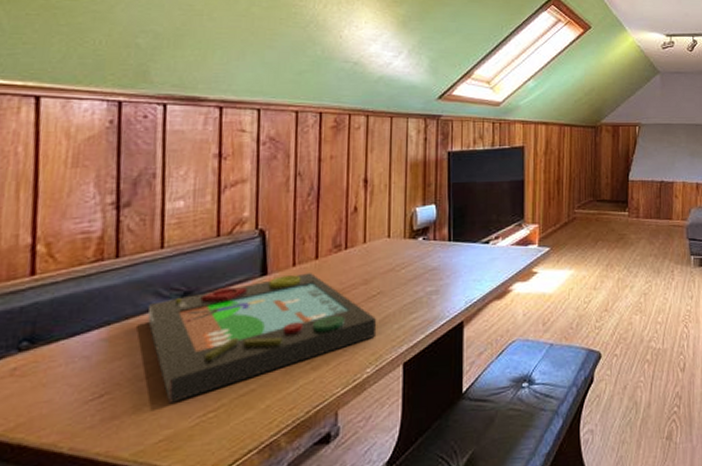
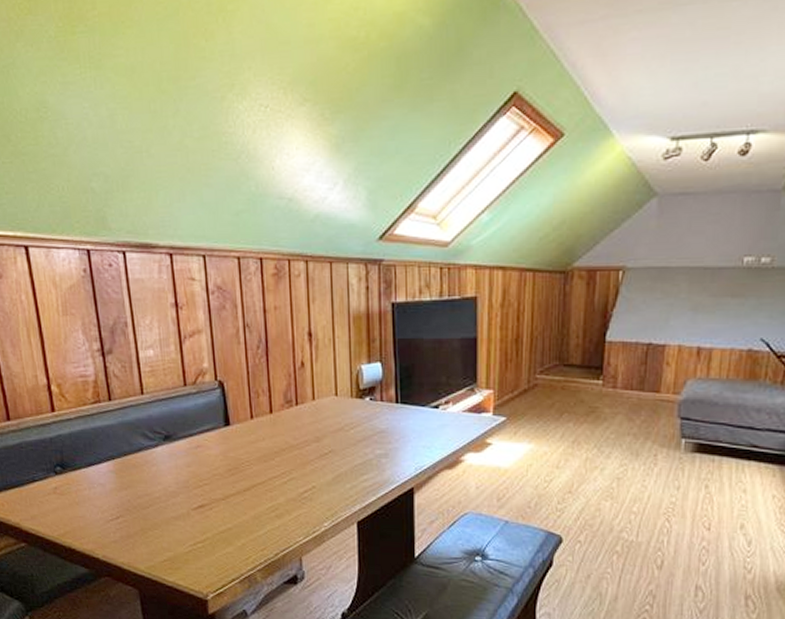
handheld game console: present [148,273,377,403] -> none [140,426,331,531]

